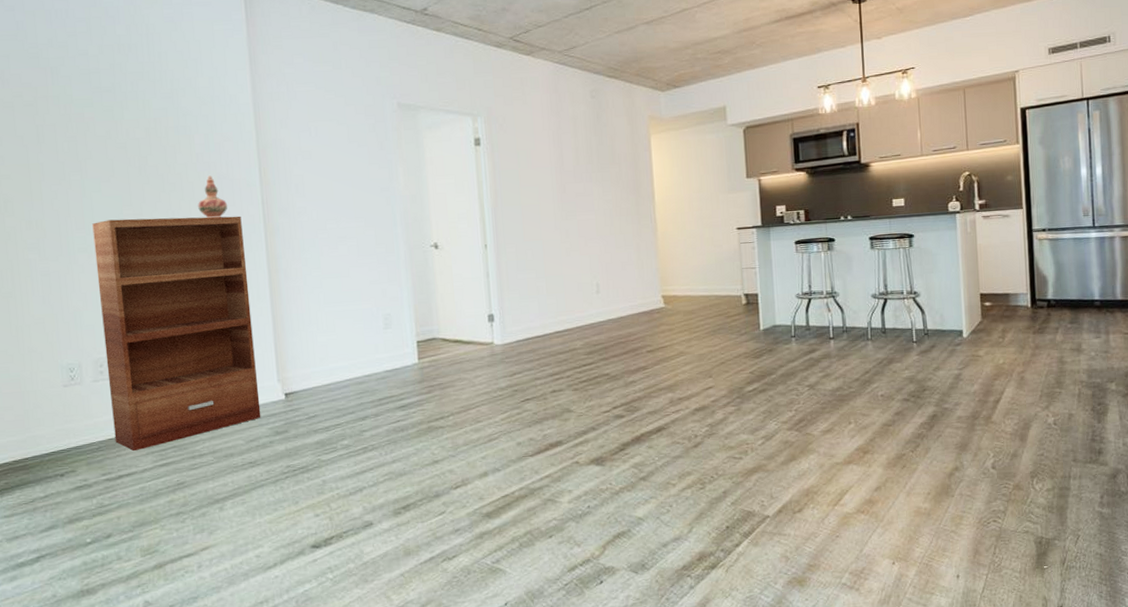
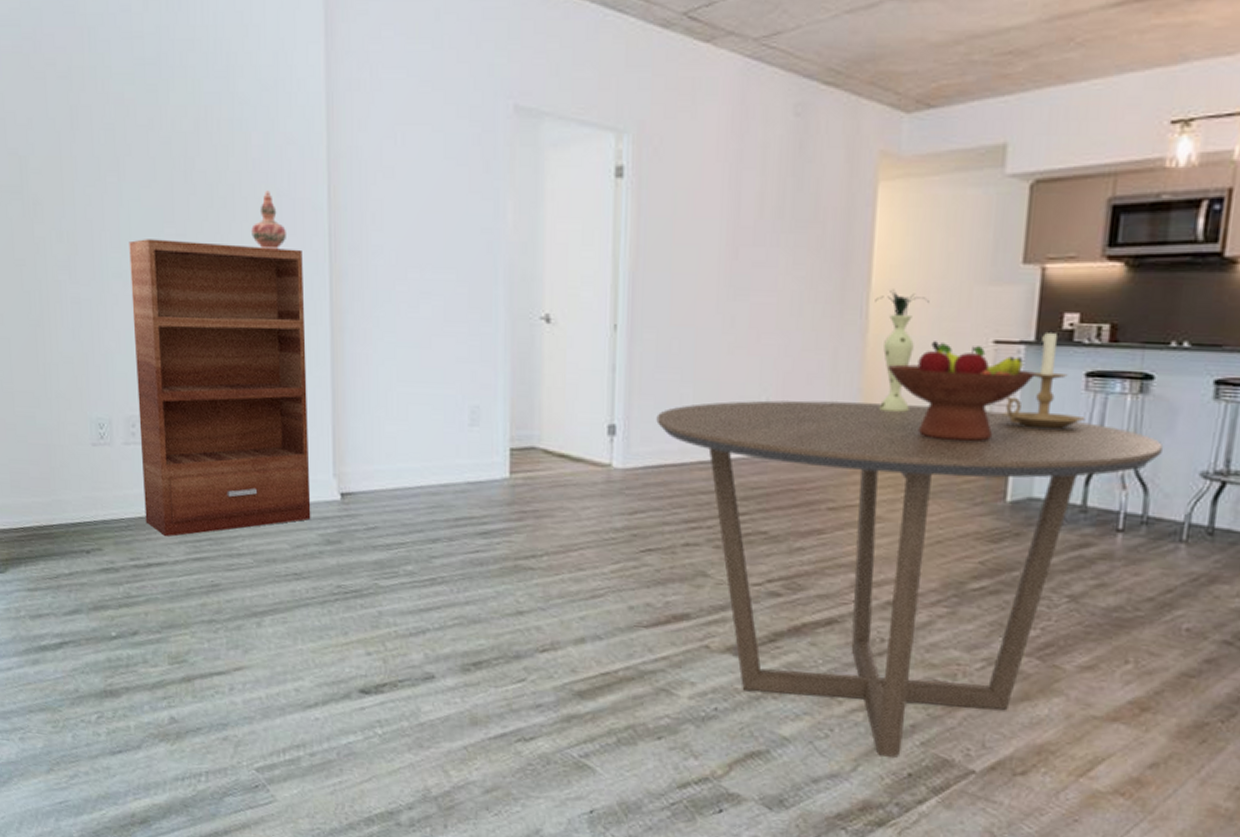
dining table: none [522,272,847,518] -> present [656,400,1163,758]
vase: none [659,202,693,281] -> present [875,289,930,412]
fruit bowl: none [673,232,766,296] -> present [888,341,1037,442]
candle holder: none [749,217,799,281] -> present [1002,329,1086,430]

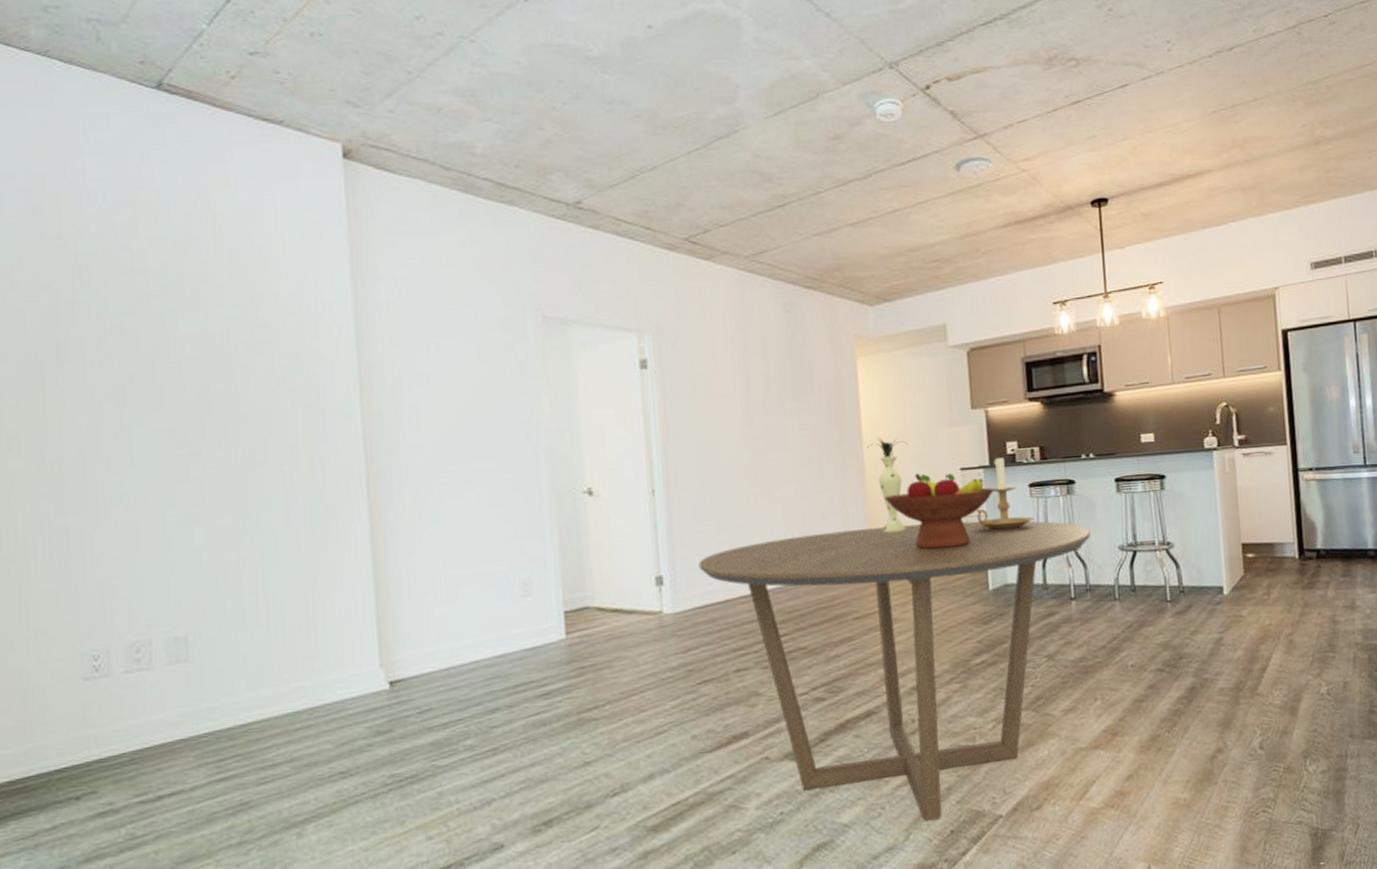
bookshelf: present [129,239,311,536] -> none [131,455,357,762]
decorative vase: present [251,190,286,250] -> none [277,404,317,459]

